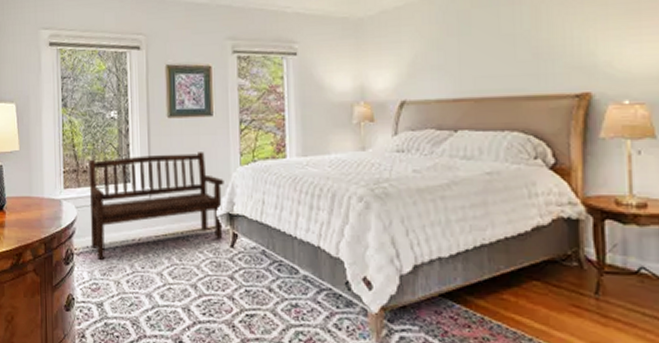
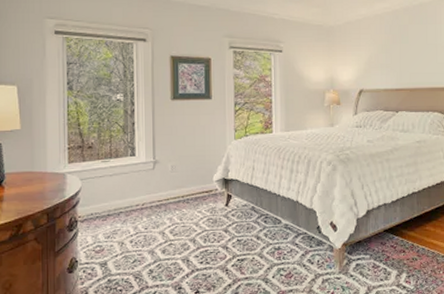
bench: present [88,152,224,260] -> none [94,129,221,225]

